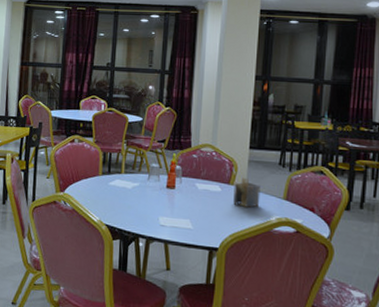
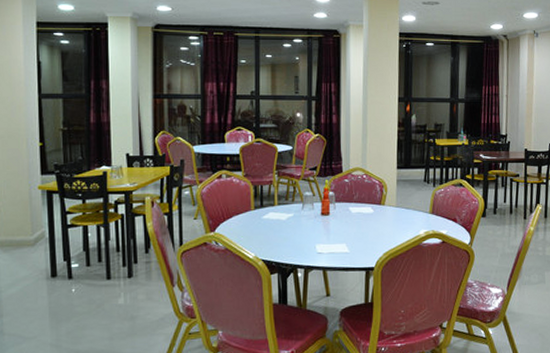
napkin holder: present [233,177,261,208] -> none [385,197,409,225]

